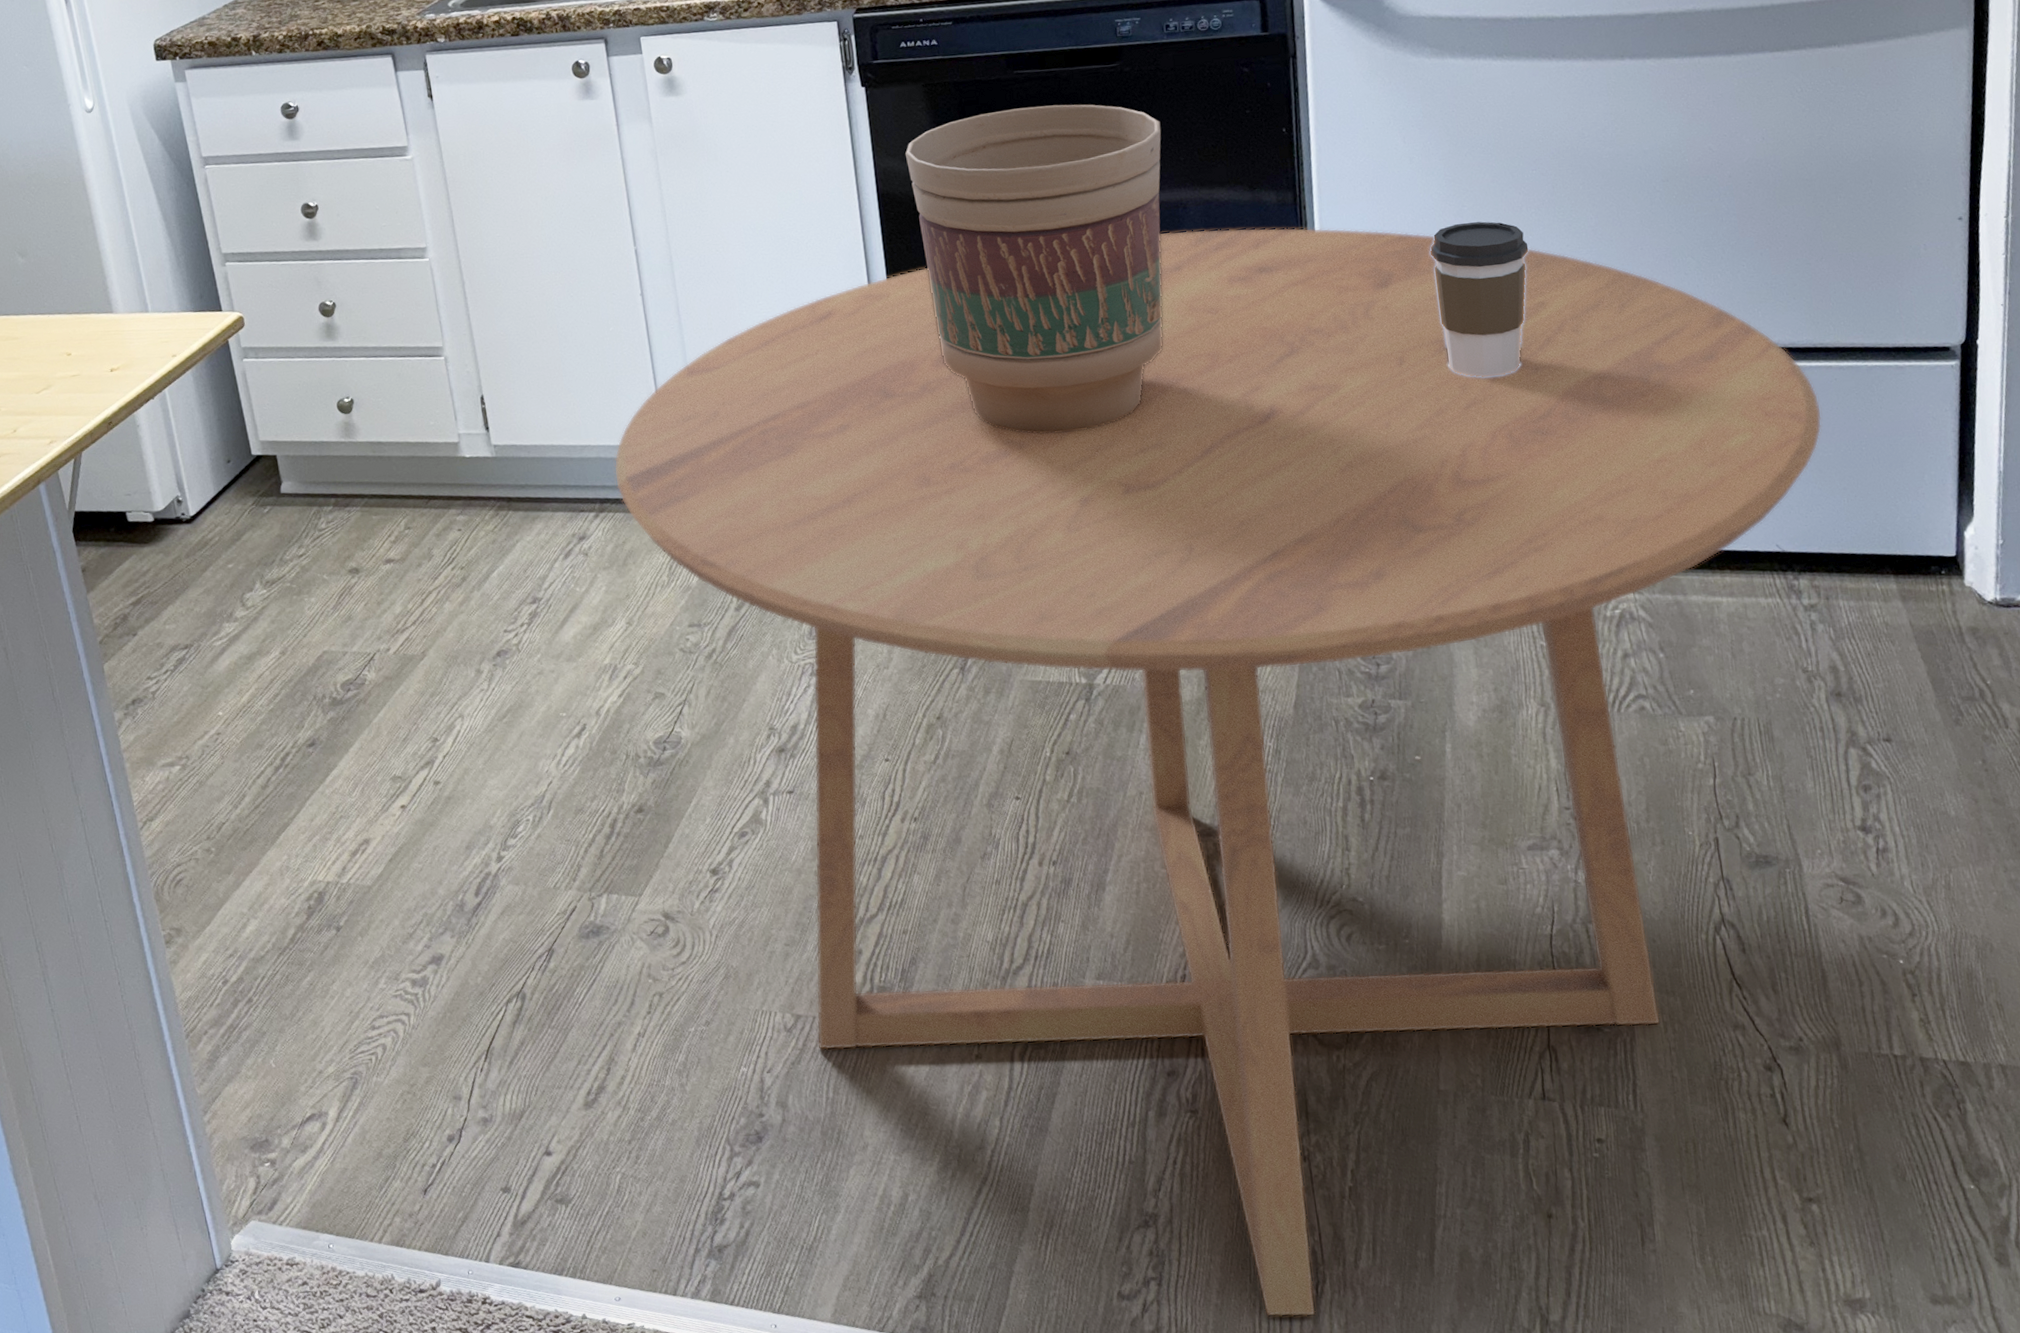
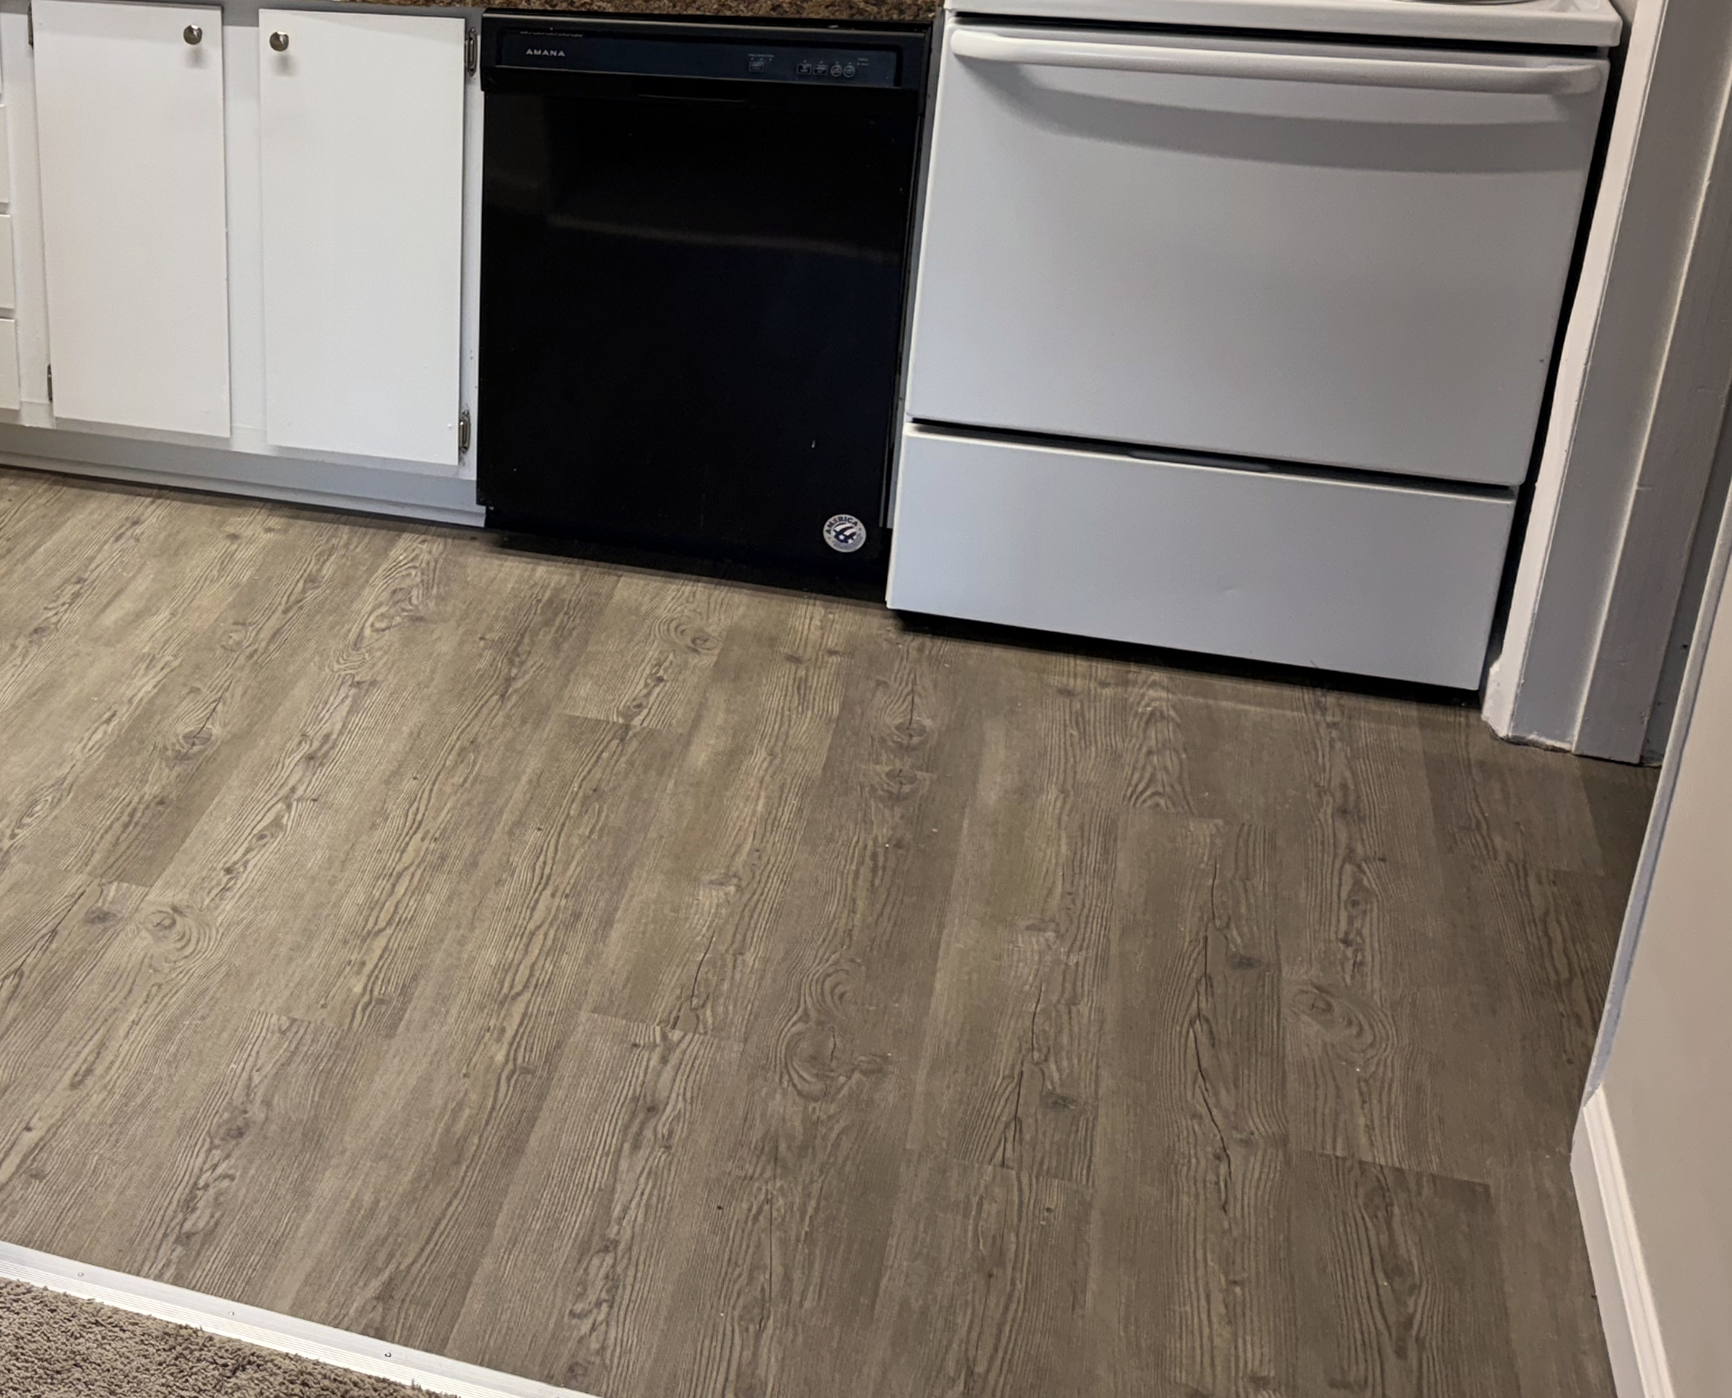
dining table: present [614,227,1822,1317] -> none [176,280,1377,1348]
flower pot: present [905,104,1163,433] -> none [516,133,779,471]
coffee cup: present [1430,221,1529,377] -> none [1025,306,1123,464]

